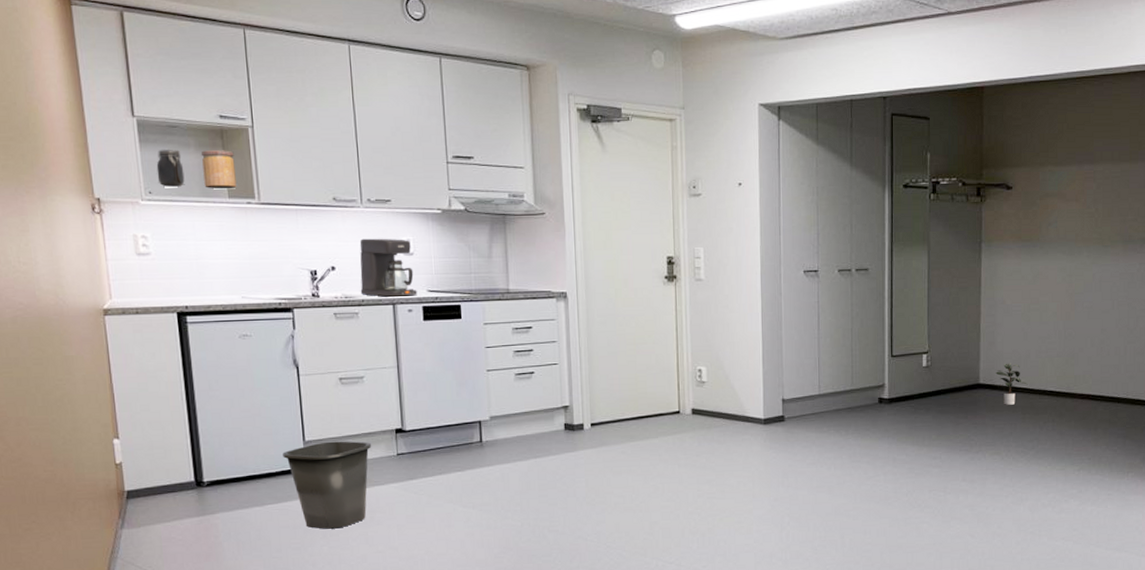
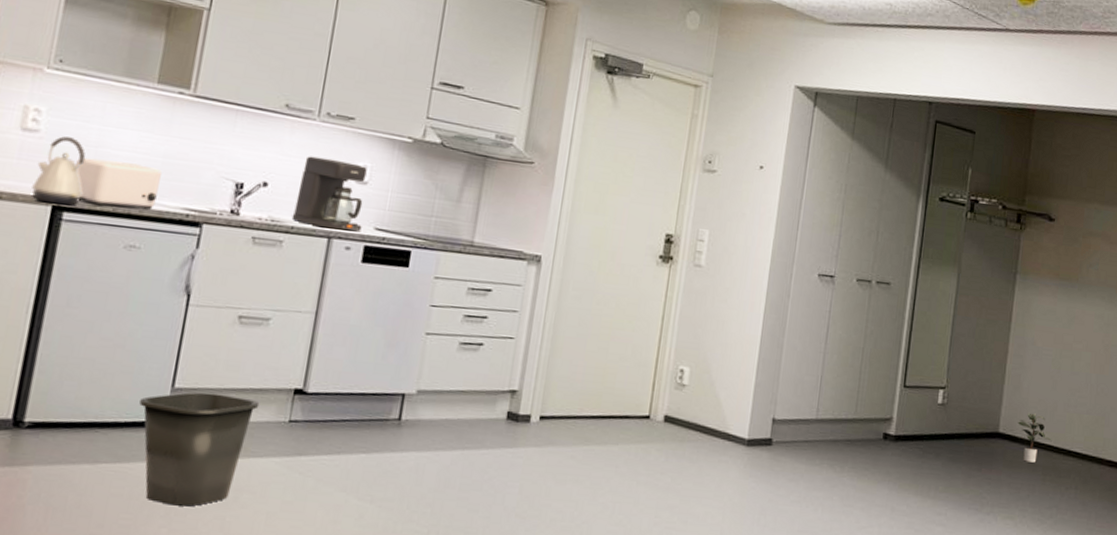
jar: present [156,150,185,187] -> none [75,15,113,61]
kettle: none [156,255,196,311] -> present [32,136,86,206]
toaster: none [185,268,253,308] -> present [76,157,162,211]
jar: present [202,150,237,189] -> none [131,25,179,74]

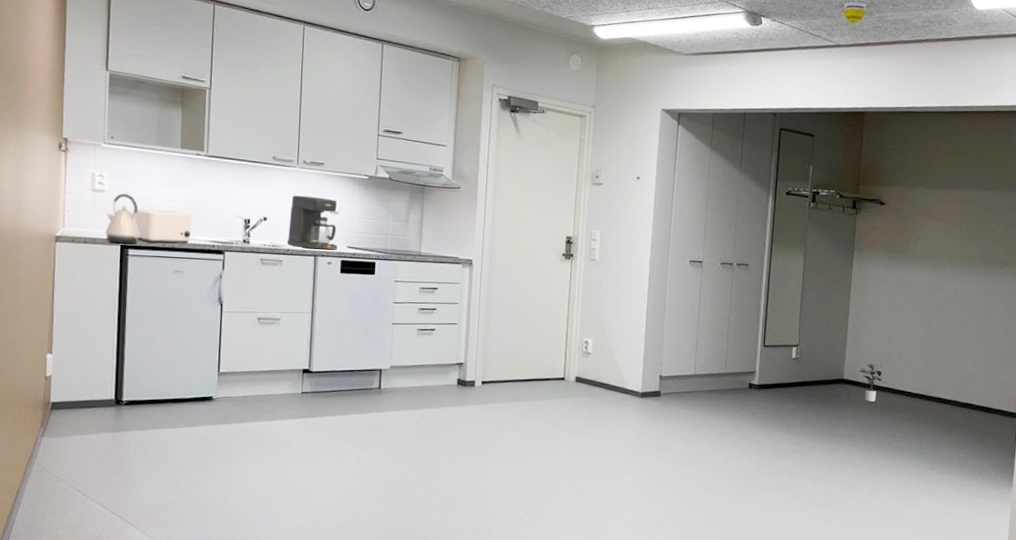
waste bin: present [139,392,260,507] -> none [198,374,280,456]

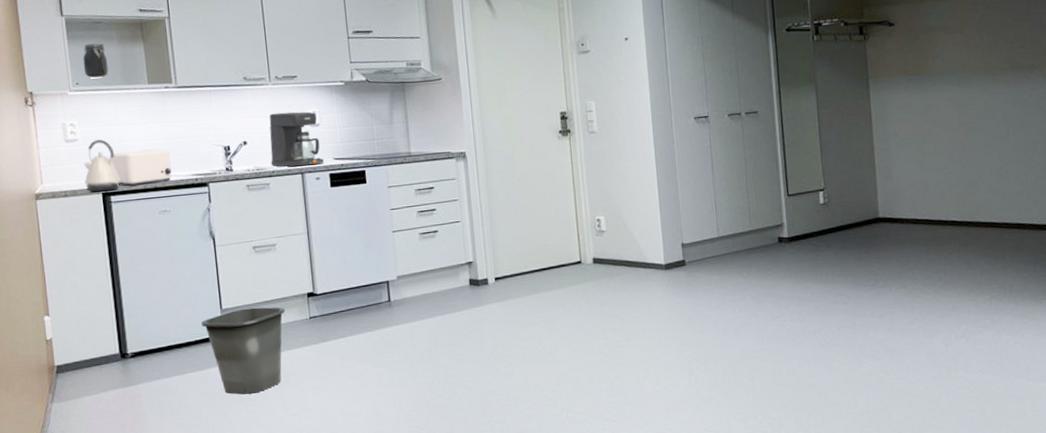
jar: none [120,101,145,135] -> present [83,43,109,78]
waste bin: none [198,374,280,456] -> present [201,306,285,395]
potted plant: present [859,362,888,402] -> none [895,195,929,238]

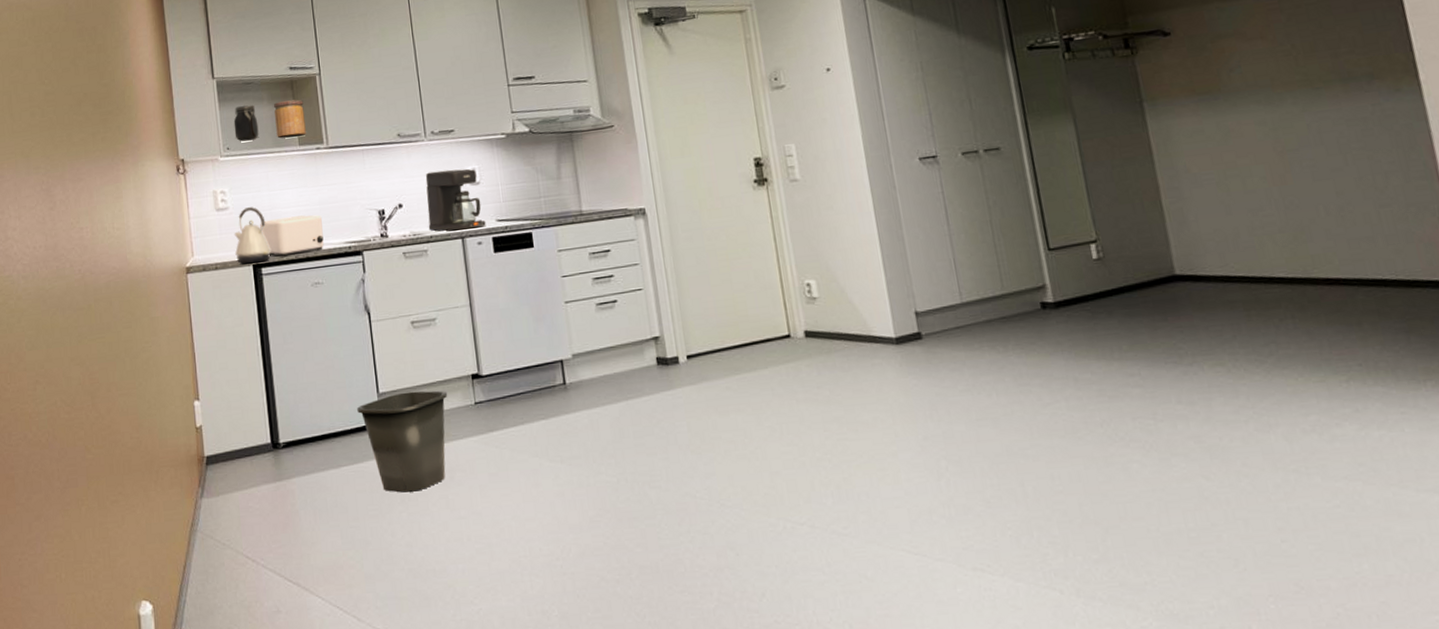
jar: none [123,40,155,77] -> present [274,99,306,139]

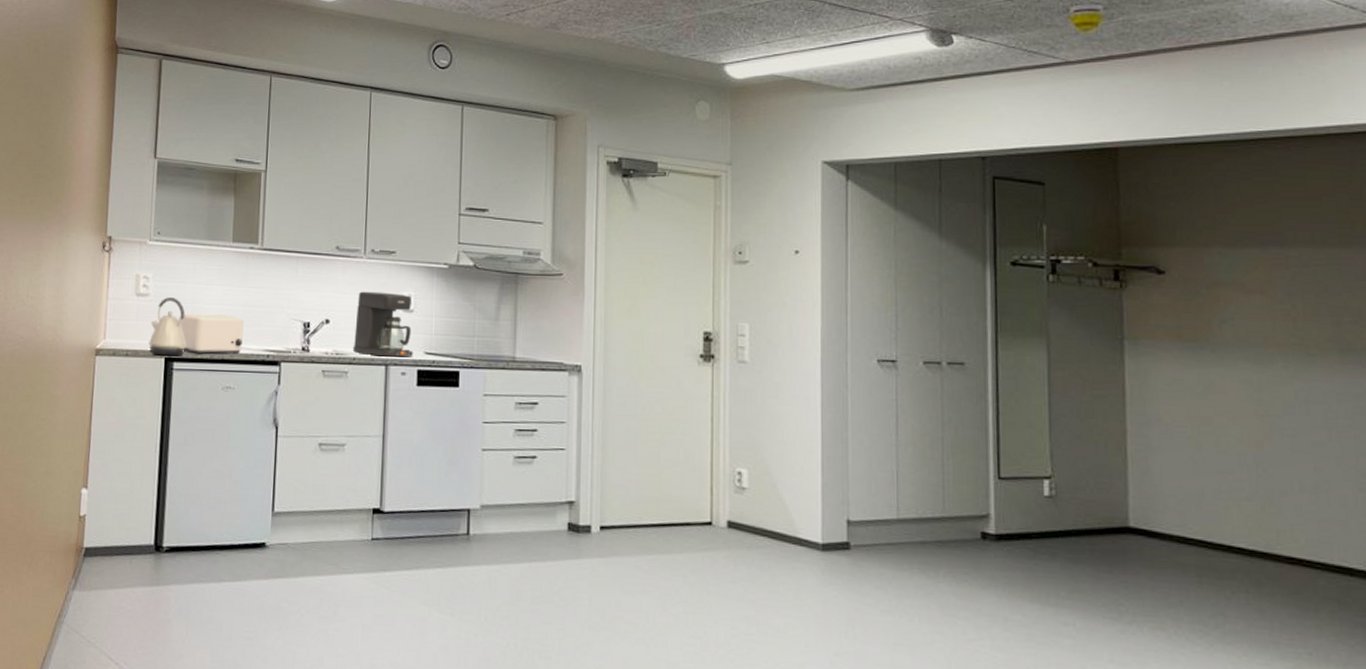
jar: present [234,105,259,142] -> none [168,191,194,228]
jar: present [274,99,306,139] -> none [211,193,244,233]
waste bin: present [357,390,448,493] -> none [248,515,345,620]

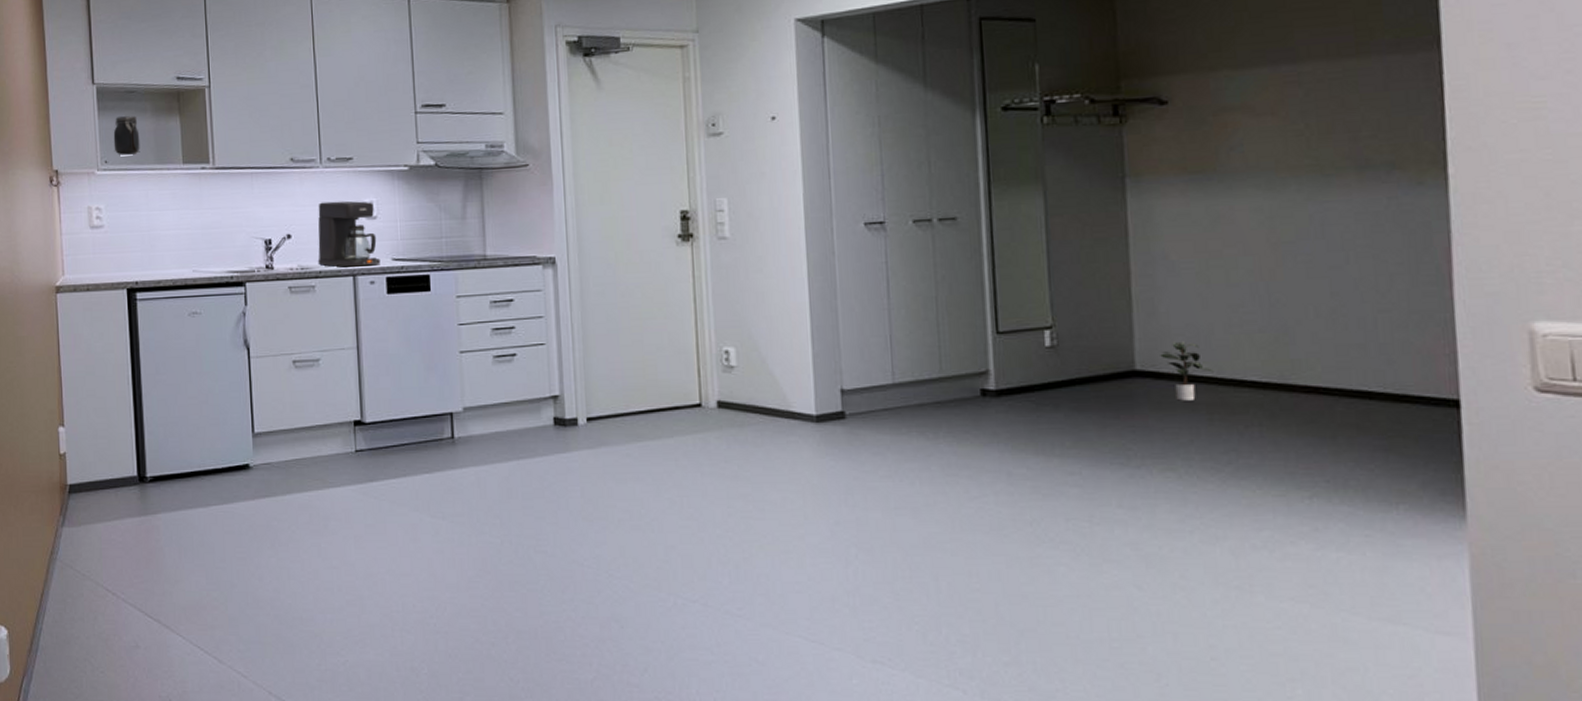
kettle: present [149,297,186,356] -> none [108,227,147,288]
jar: none [168,191,194,228] -> present [113,116,140,155]
toaster: present [179,313,244,355] -> none [137,239,204,283]
potted plant: none [1153,502,1203,562] -> present [1160,341,1214,401]

